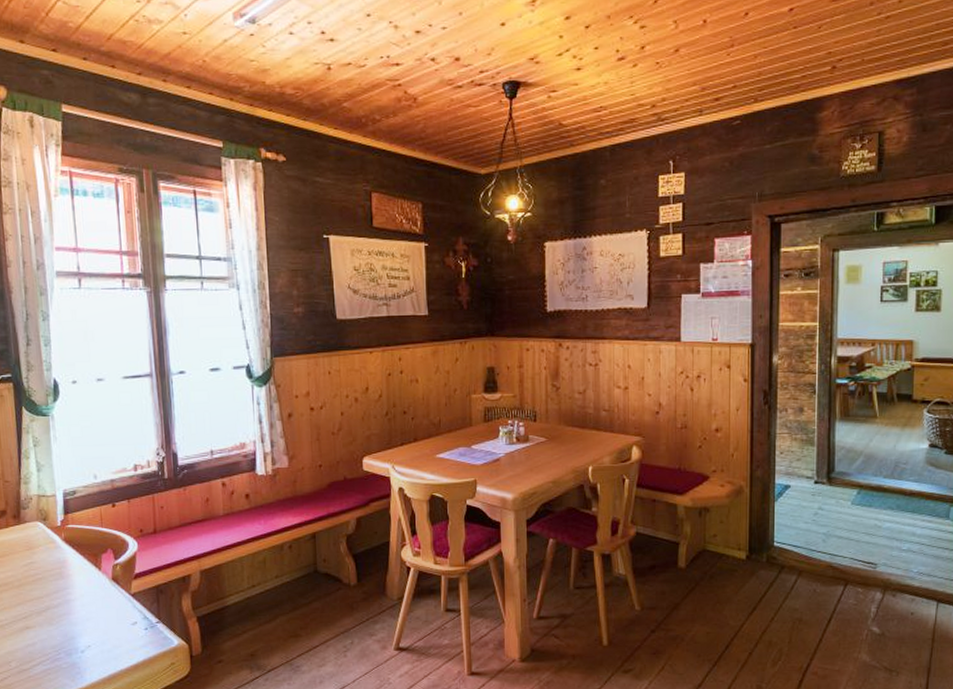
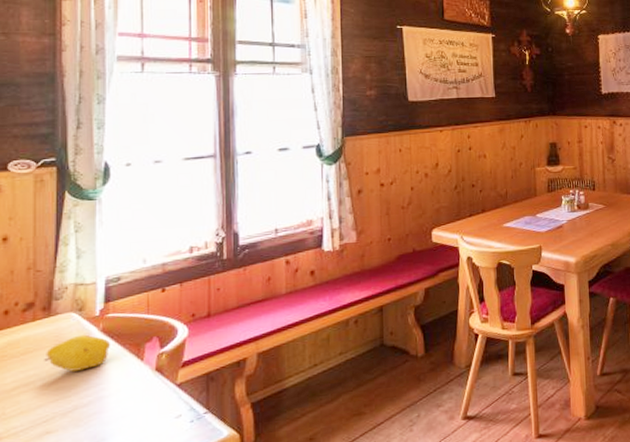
fruit: none [19,542,73,575] -> present [44,334,111,372]

